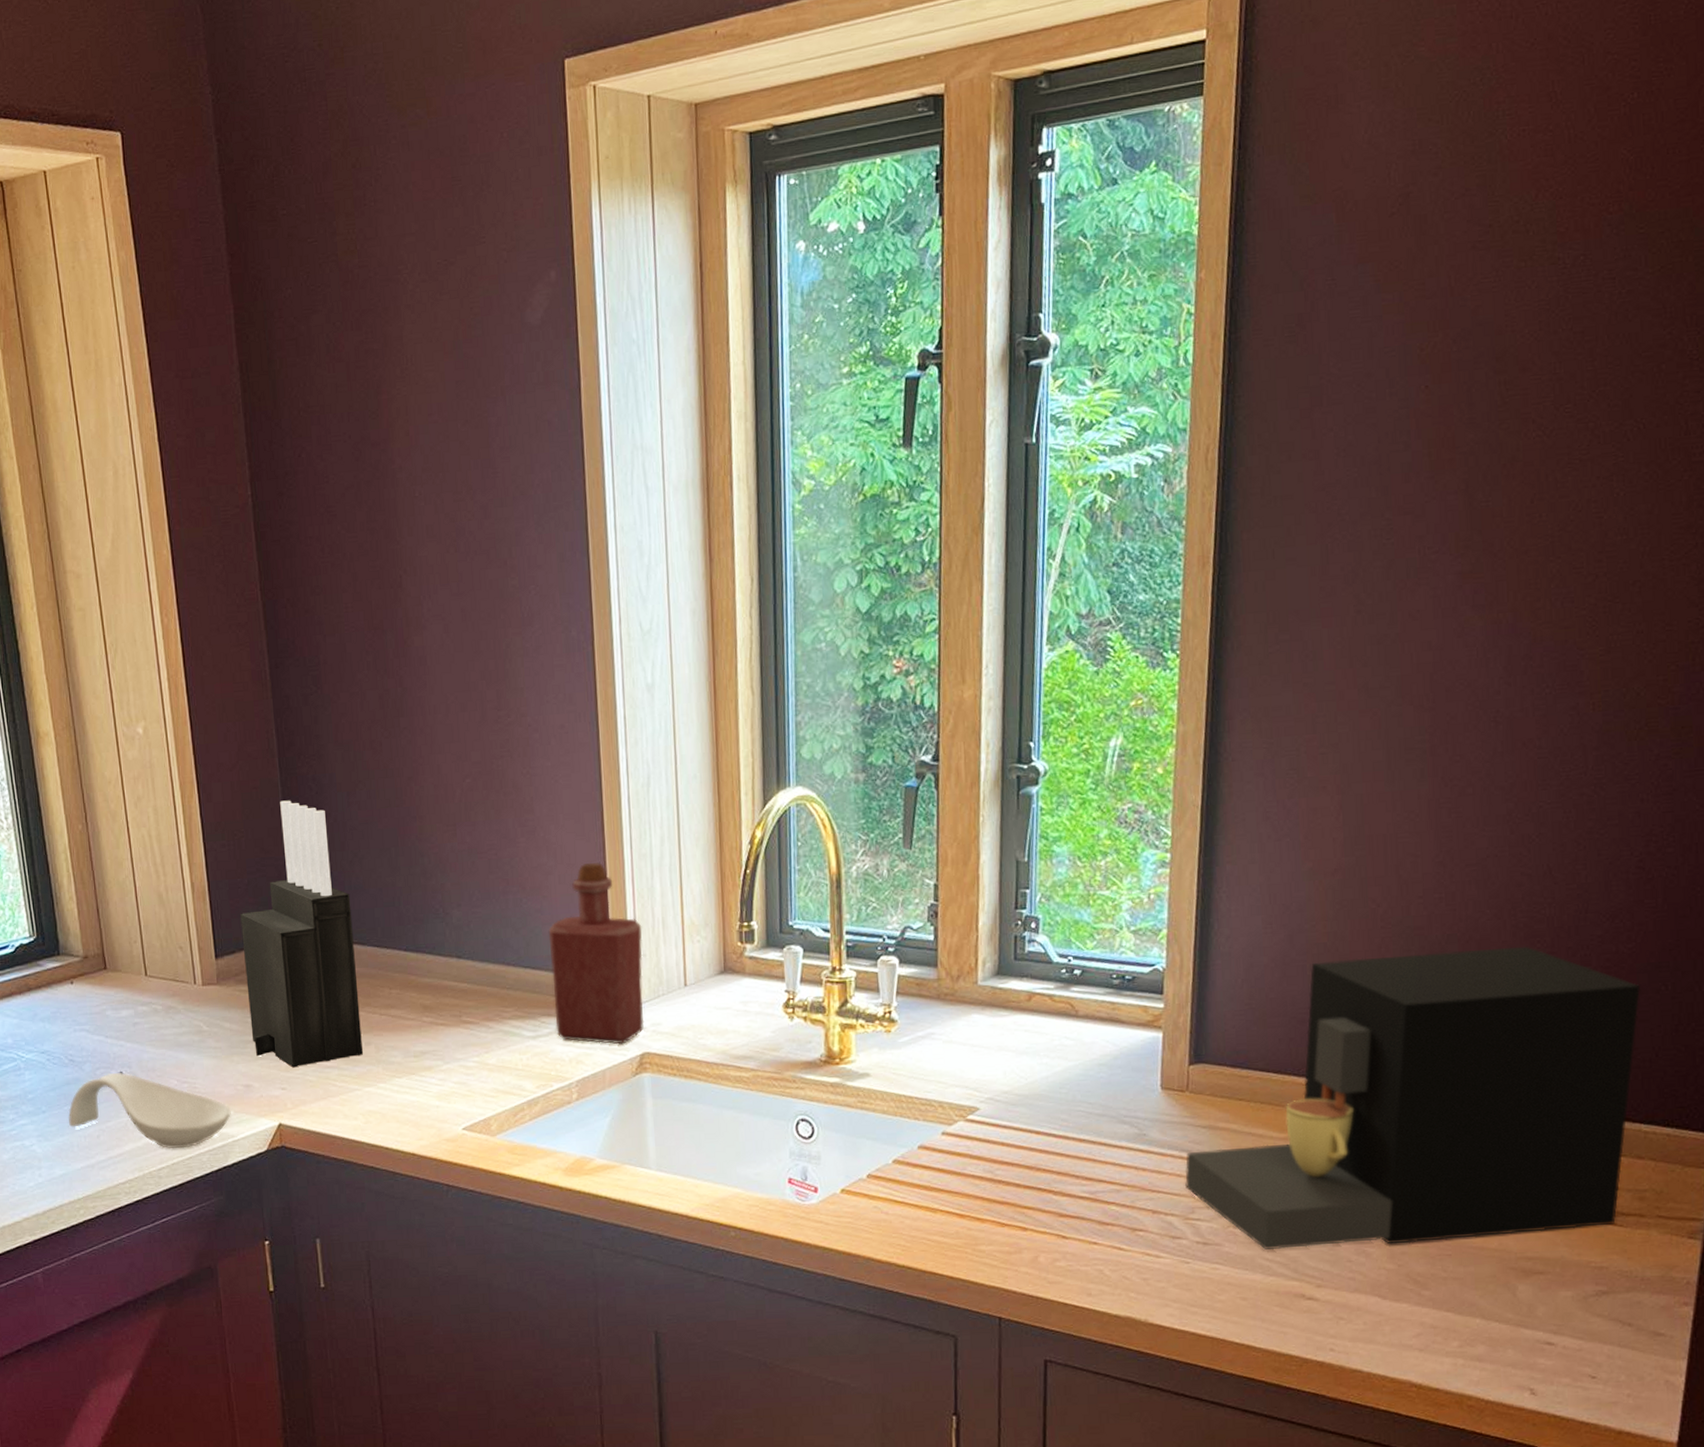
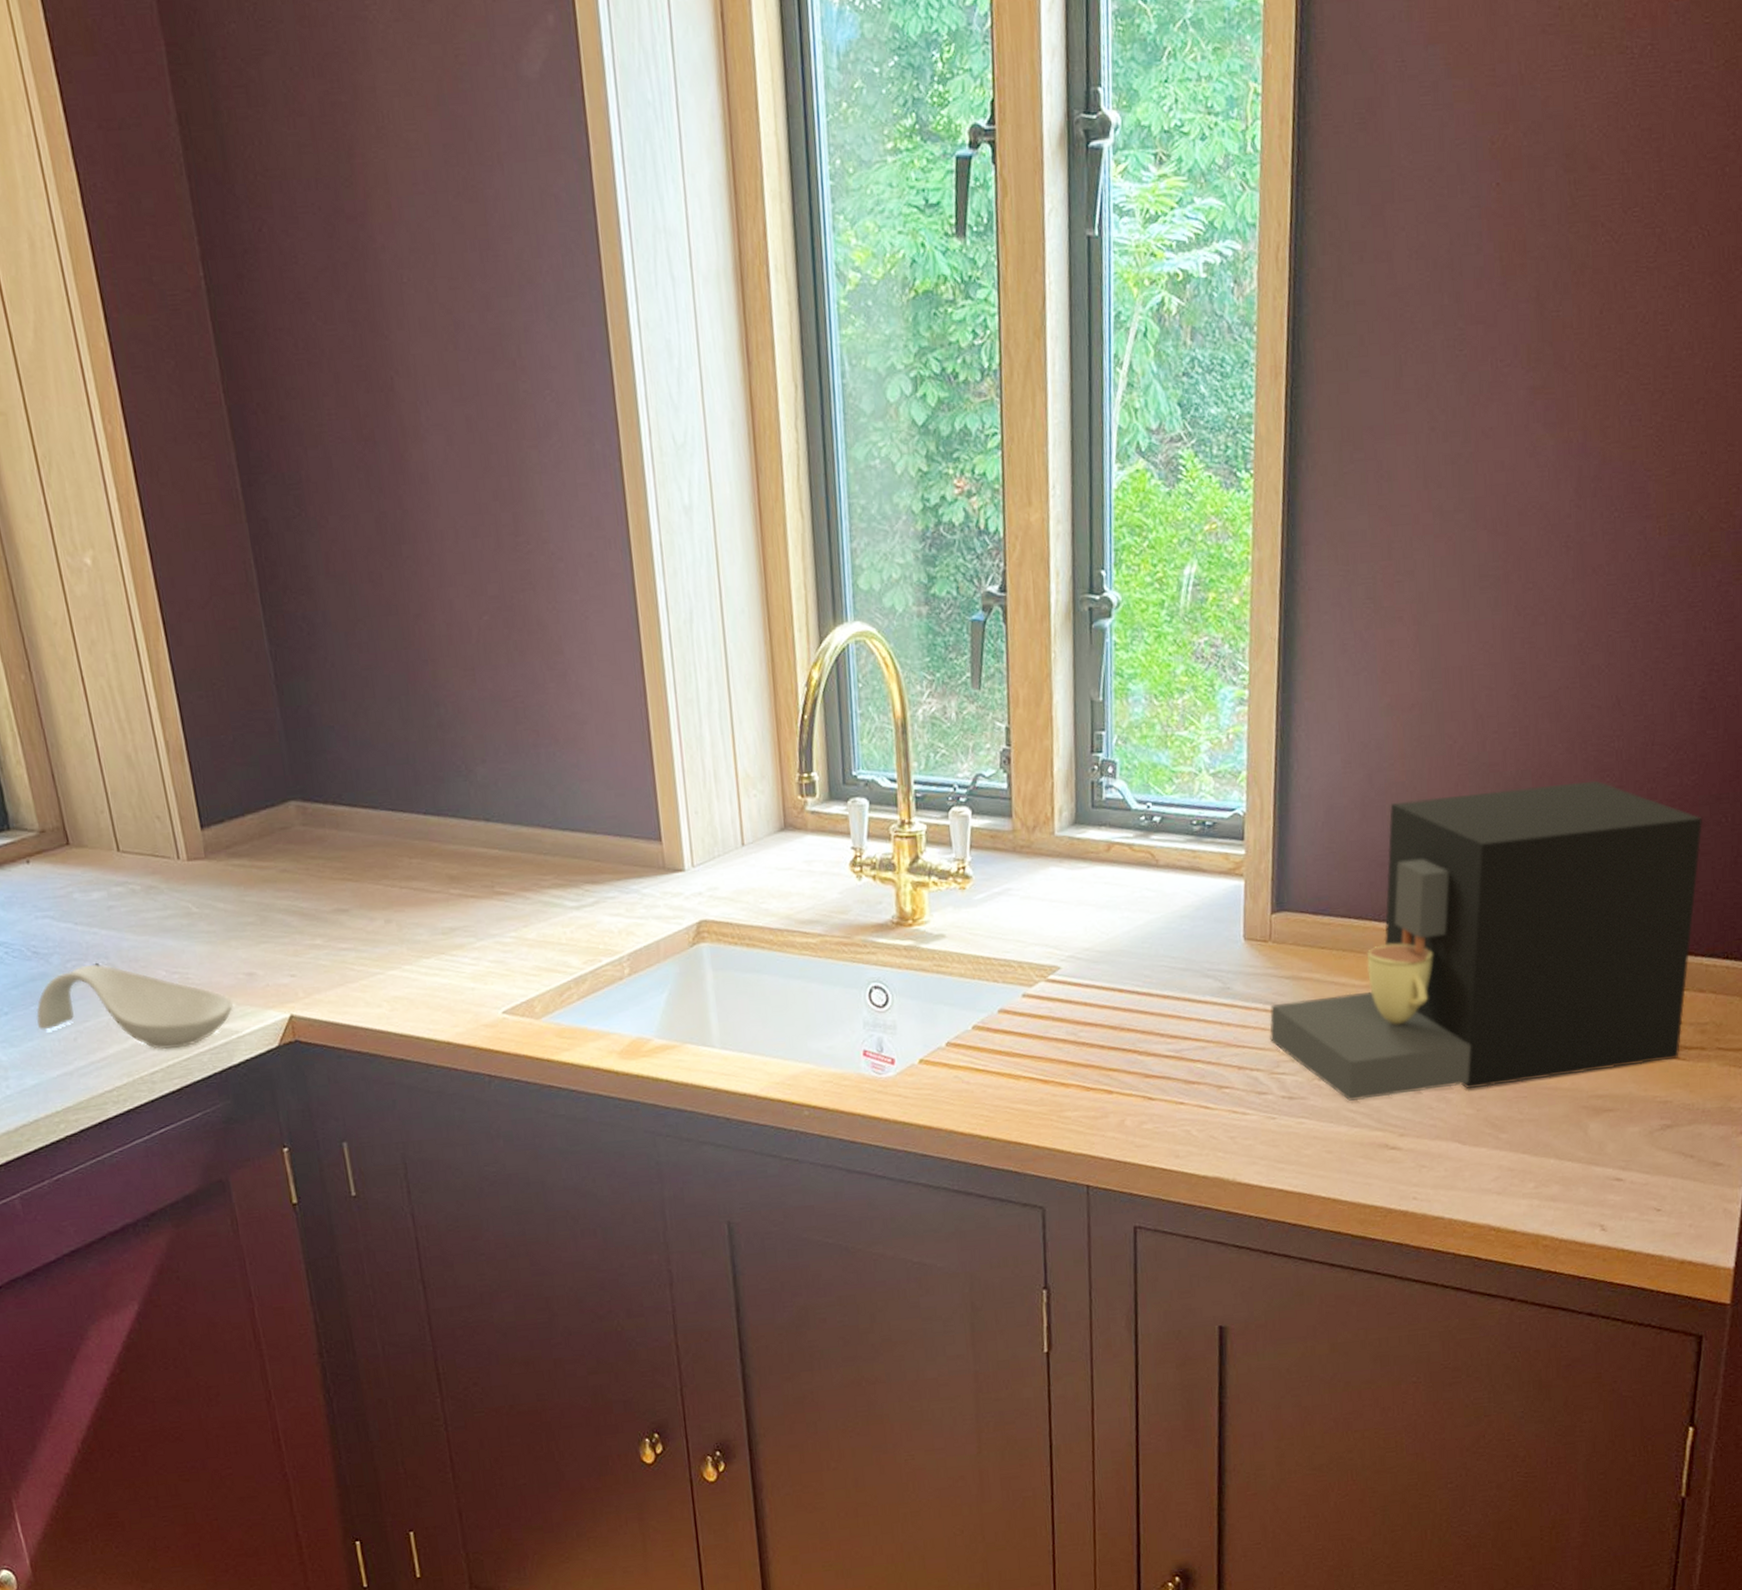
knife block: present [240,800,363,1068] -> none [227,642,383,952]
bottle: present [548,863,645,1045] -> none [587,710,700,912]

